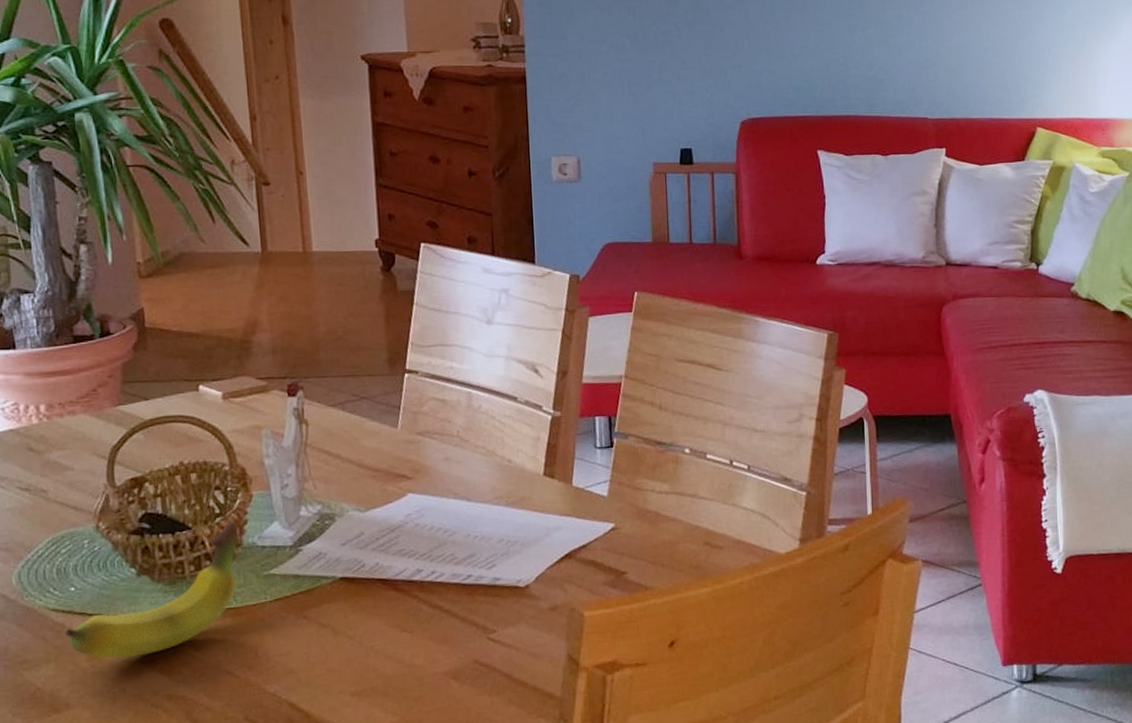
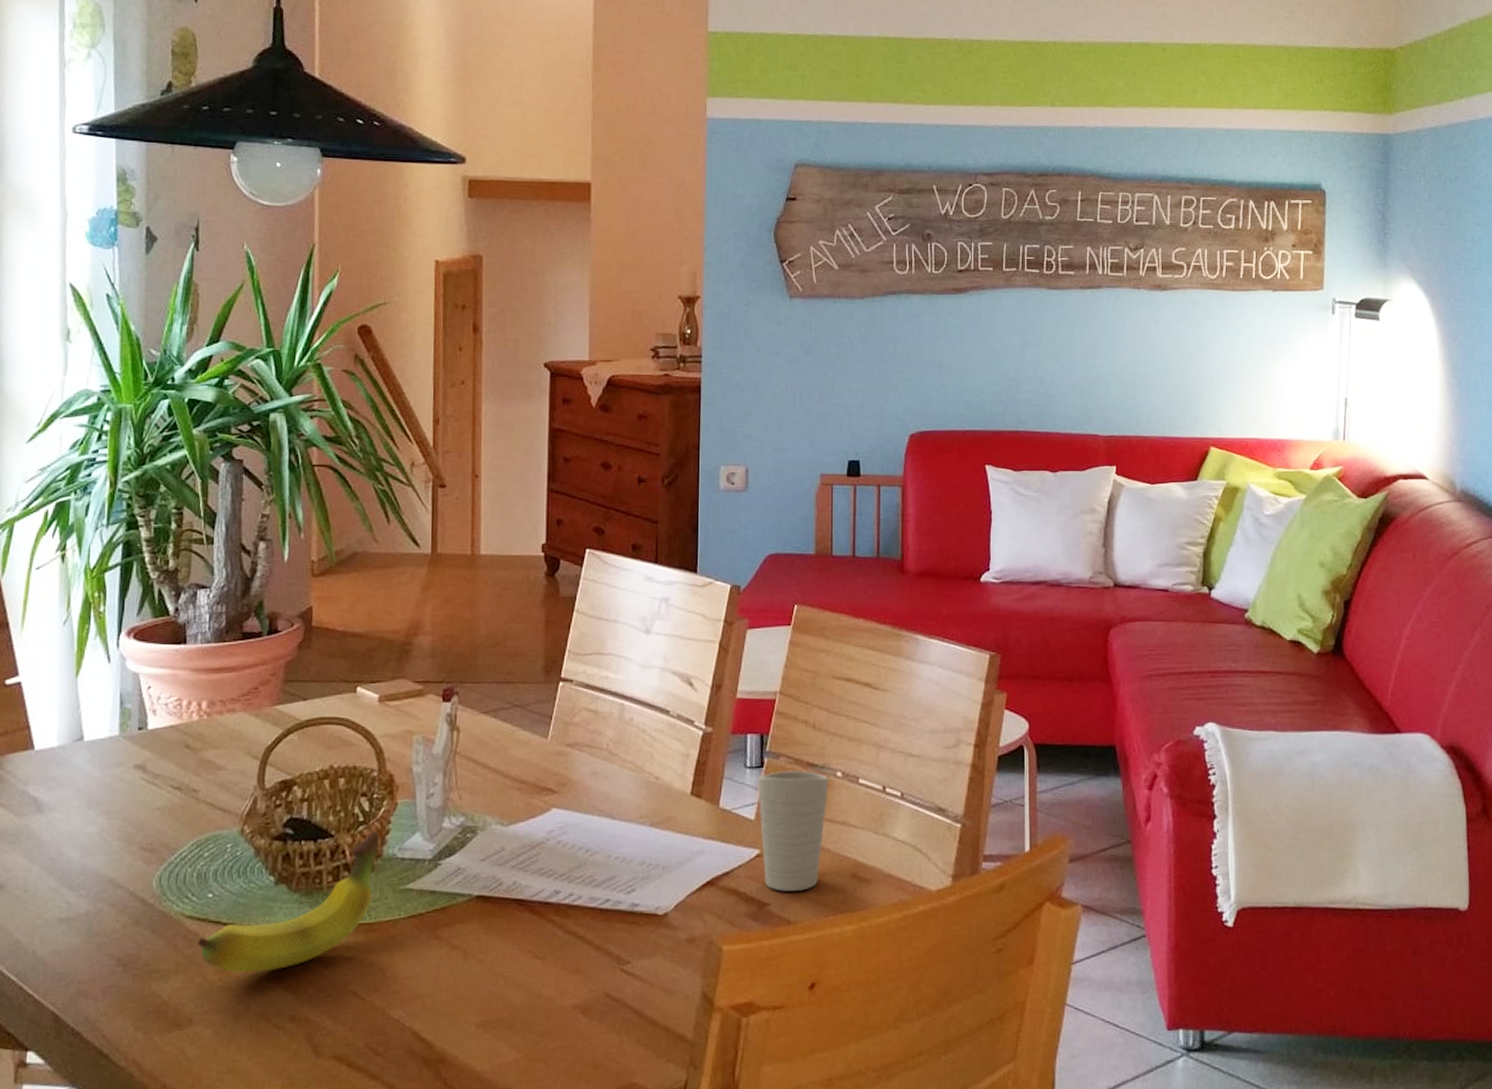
cup: none [609,449,678,560] -> present [758,771,829,891]

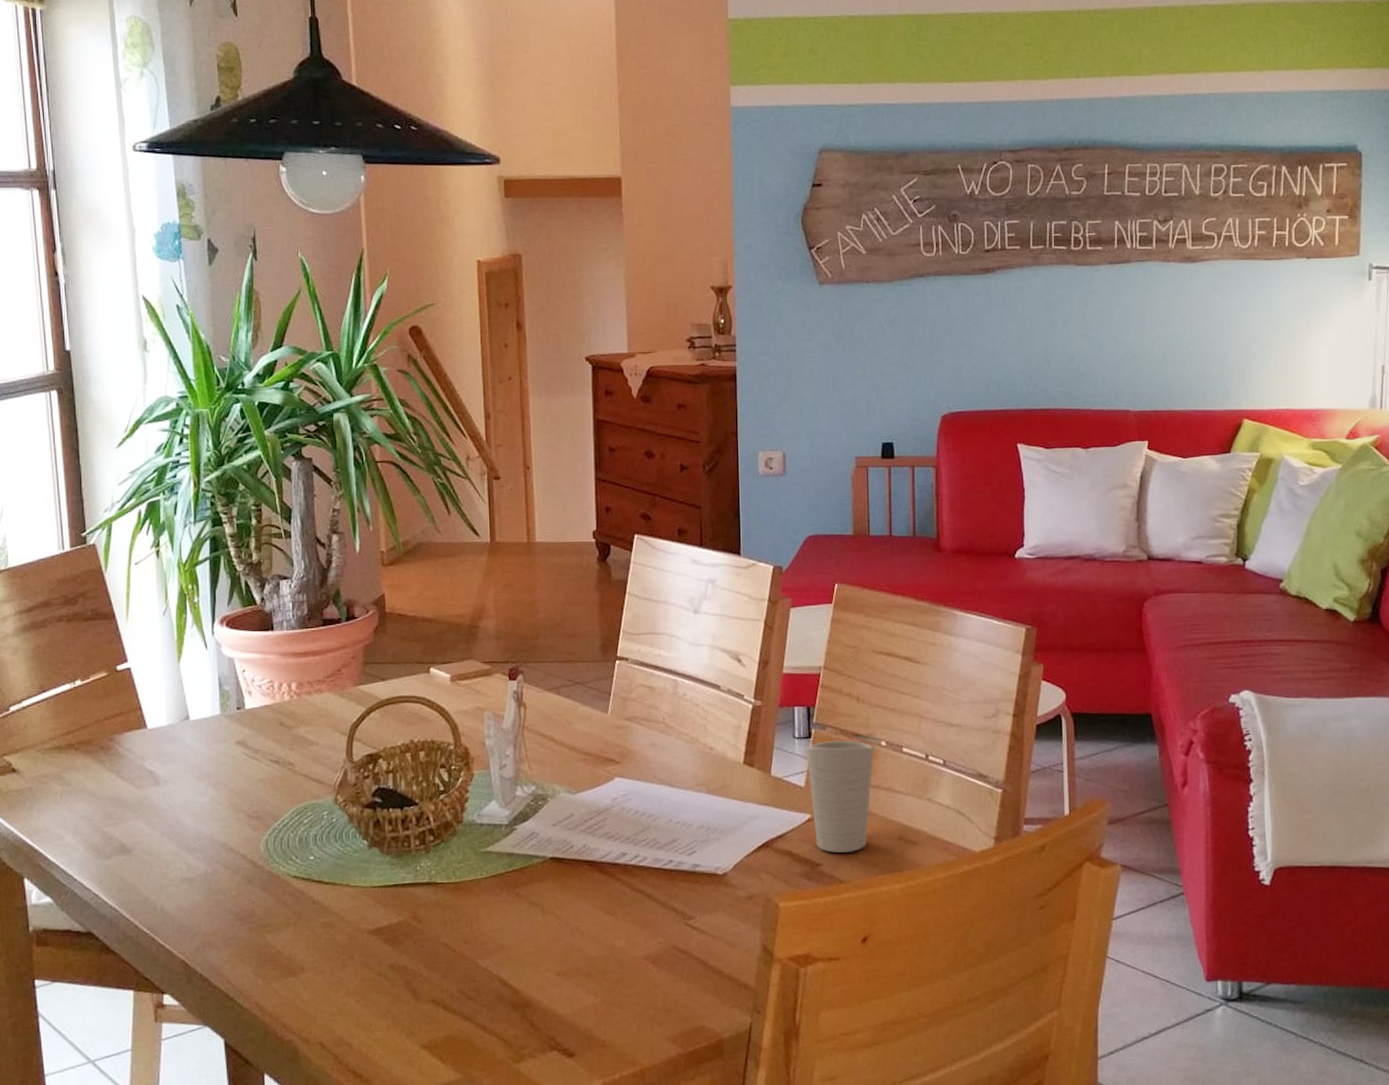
fruit: present [198,831,380,972] -> none [304,799,460,926]

